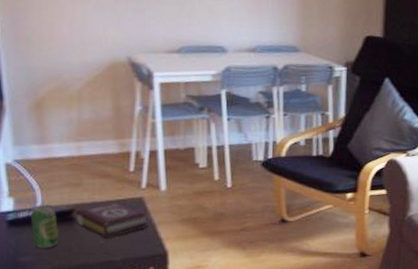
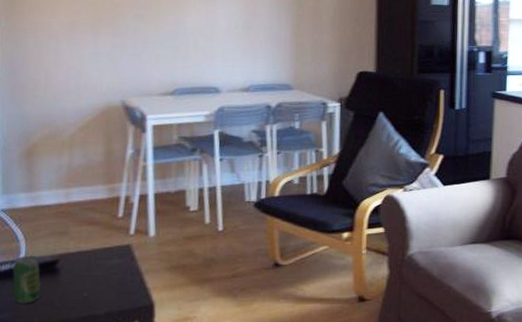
book: present [75,202,149,239] -> none [59,250,136,291]

